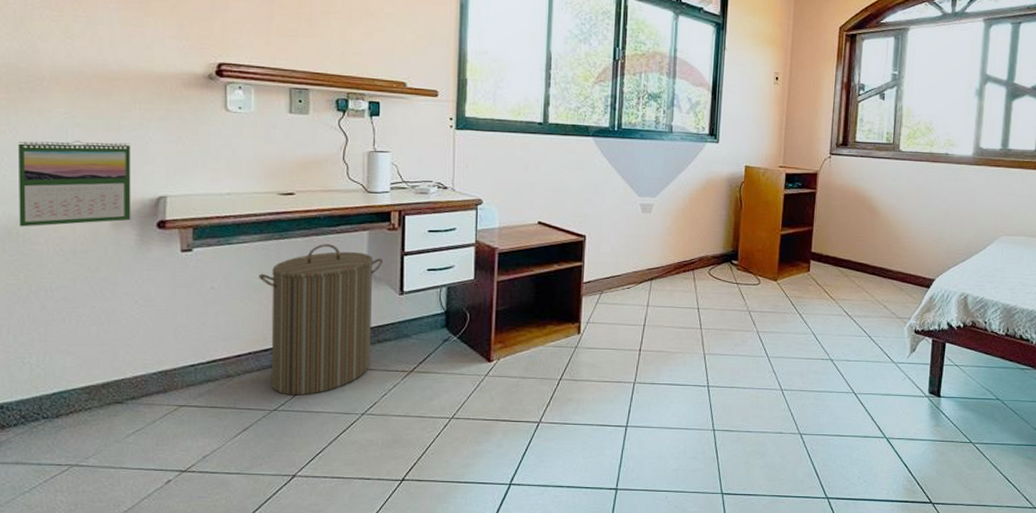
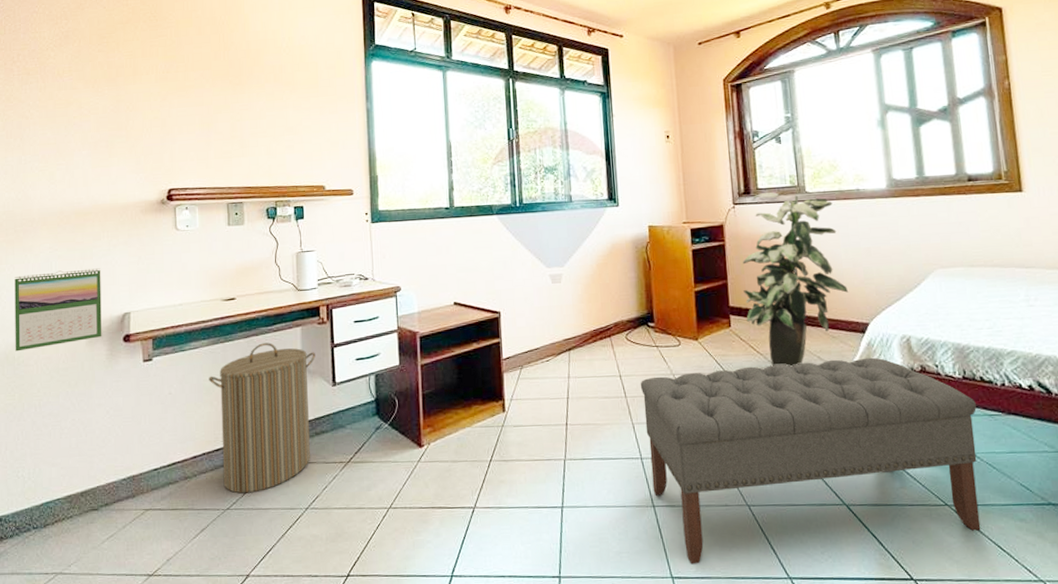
bench: none [715,309,1012,483] -> present [640,357,981,565]
indoor plant: none [825,146,922,313] -> present [742,192,849,367]

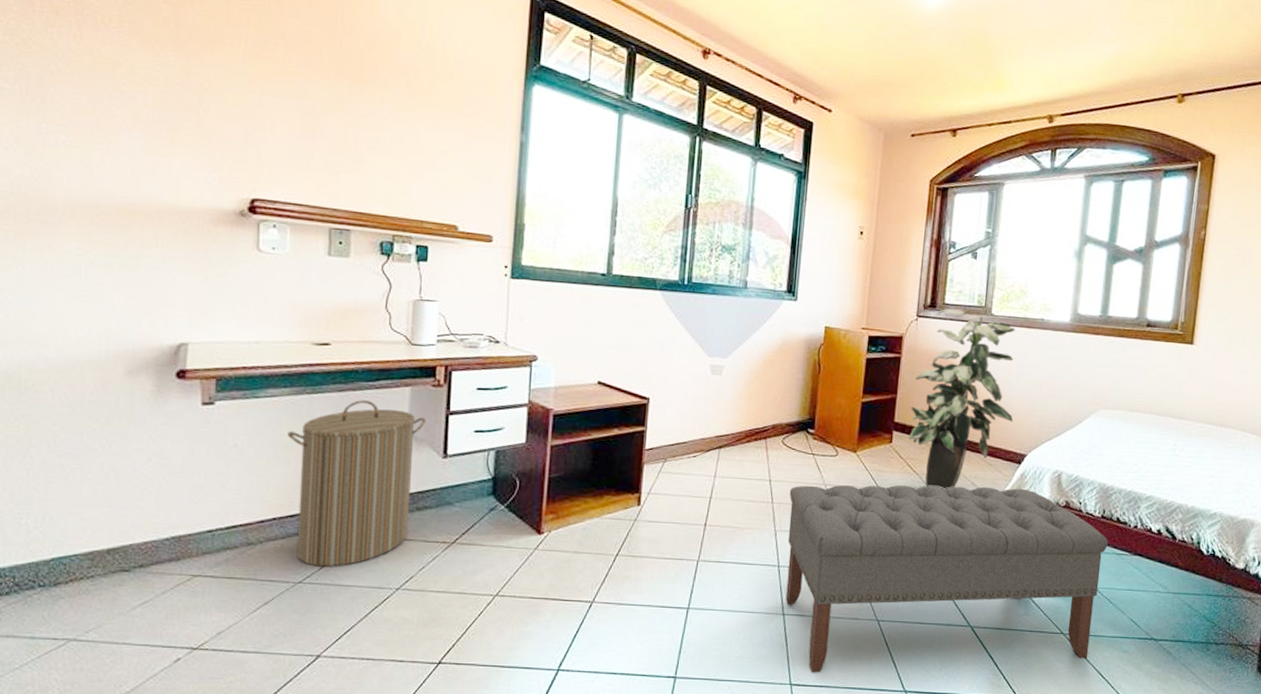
calendar: present [15,268,102,352] -> none [22,278,150,373]

